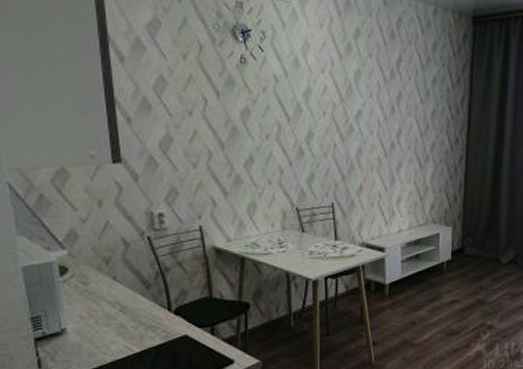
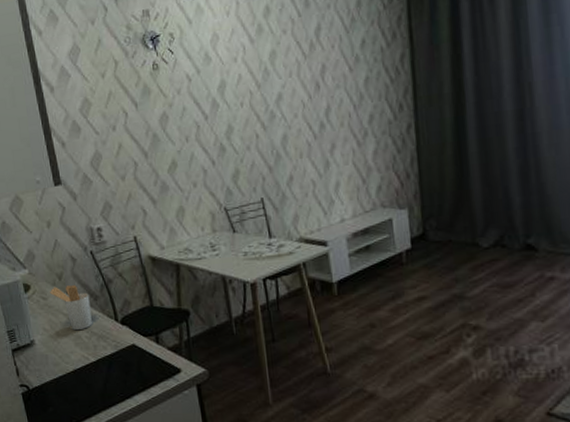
utensil holder: none [92,271,141,320] -> present [49,285,92,331]

